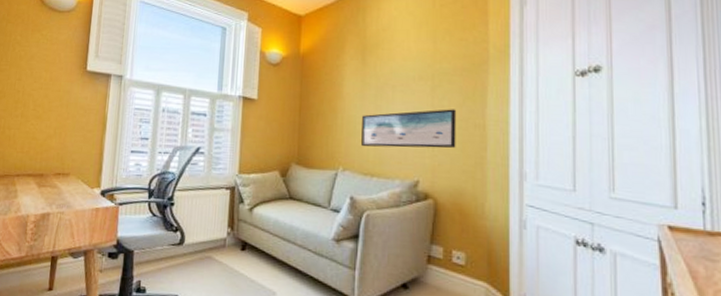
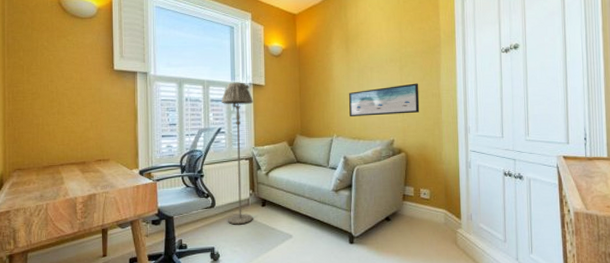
floor lamp: none [198,93,242,271] -> present [221,82,253,225]

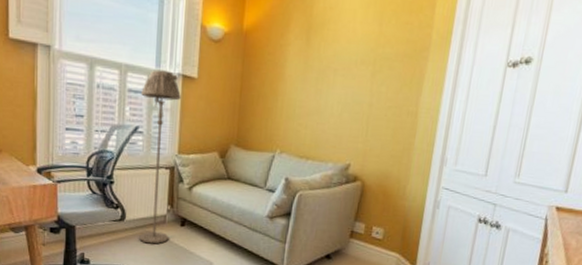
wall art: present [349,83,420,117] -> none [299,95,393,134]

